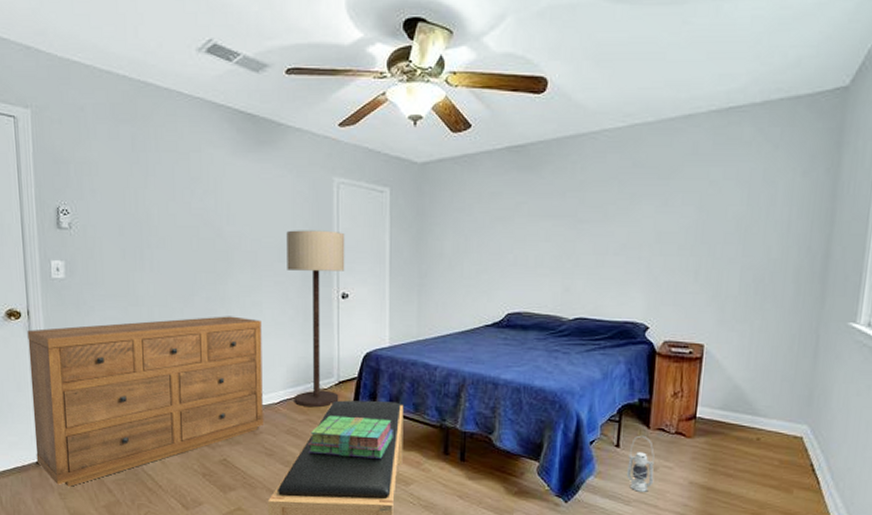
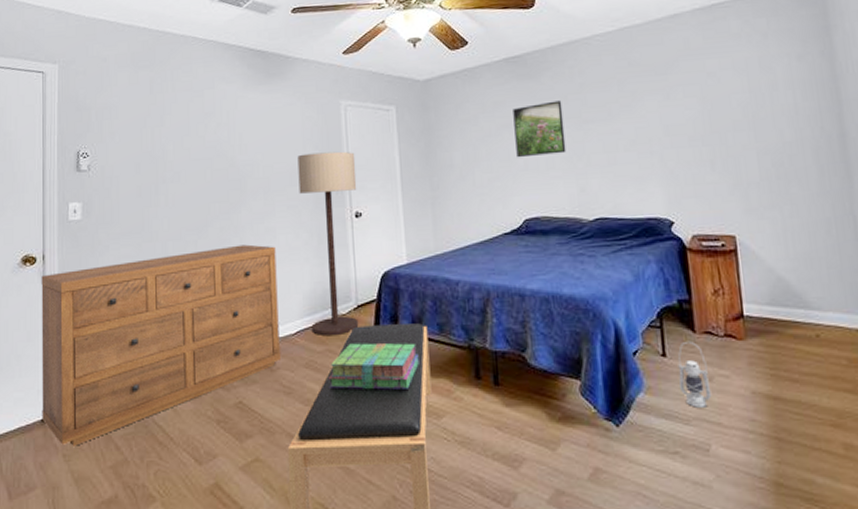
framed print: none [507,197,560,253] -> present [513,100,566,158]

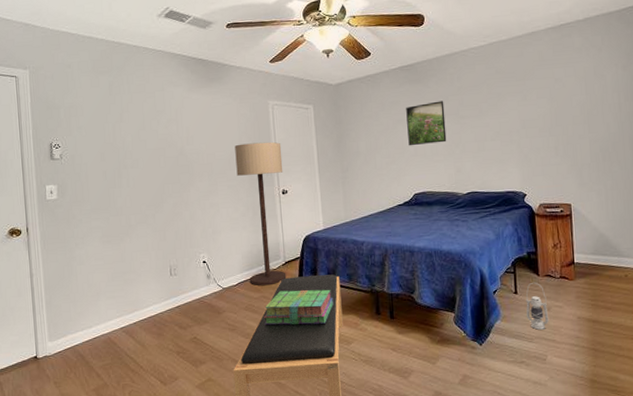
dresser: present [41,244,282,446] -> none [26,216,227,376]

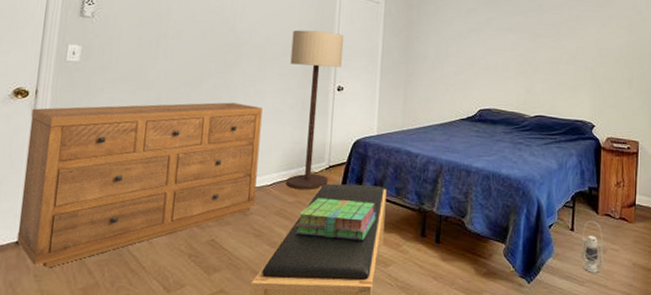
dresser: none [26,216,227,376] -> present [16,102,263,268]
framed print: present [406,101,447,146] -> none [480,15,522,60]

